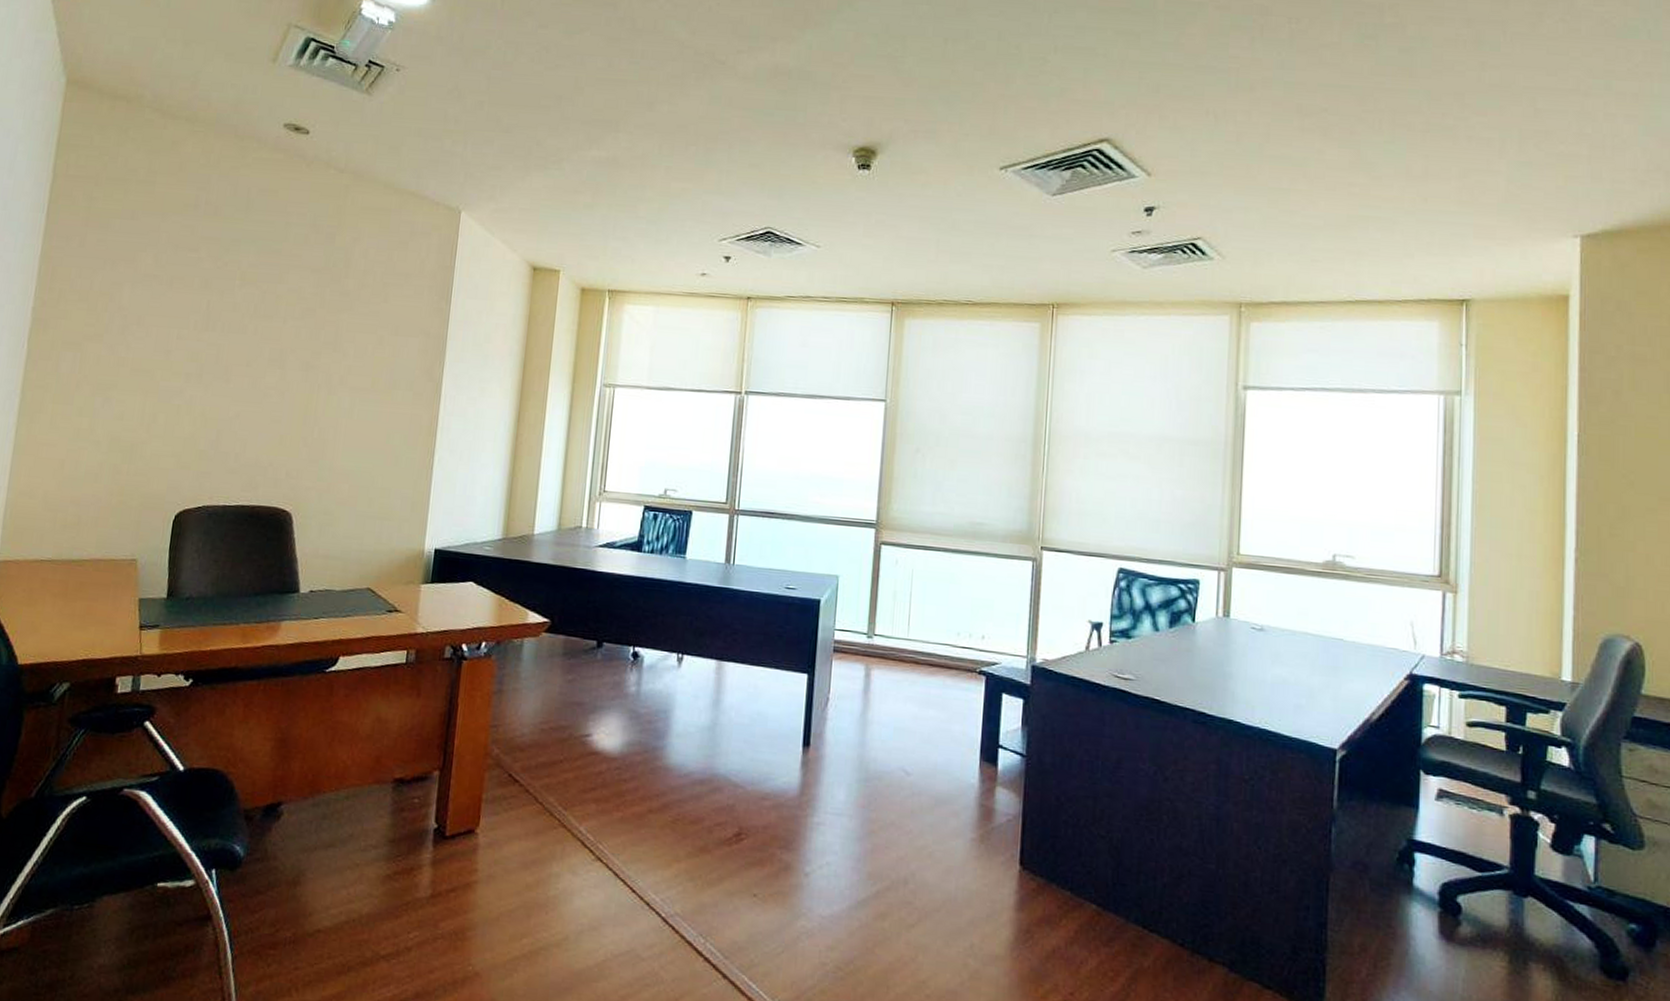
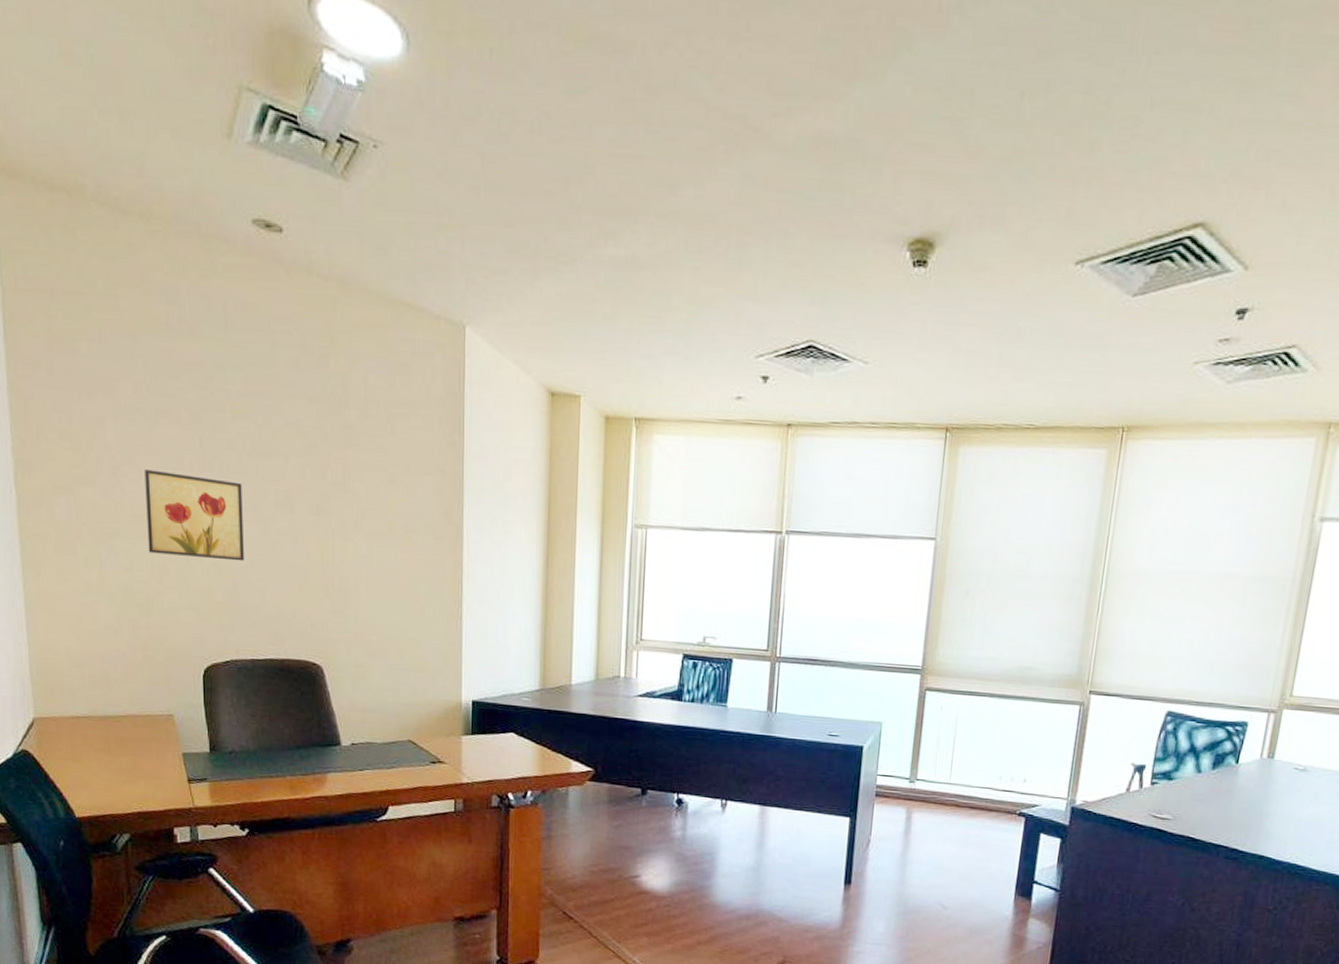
wall art: none [141,328,240,413] -> present [144,469,244,562]

